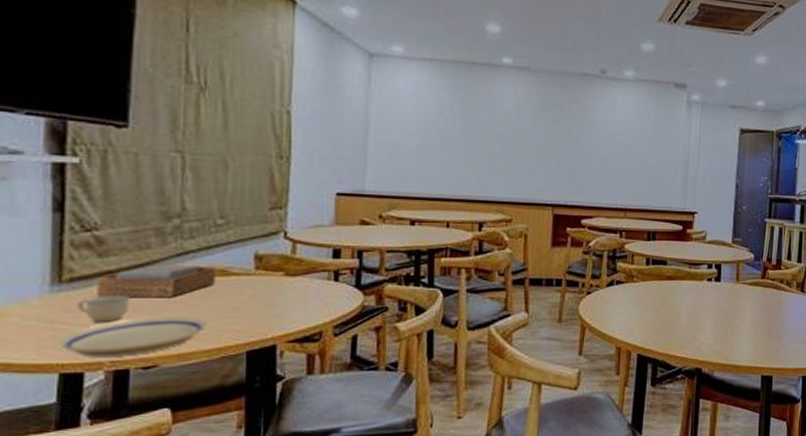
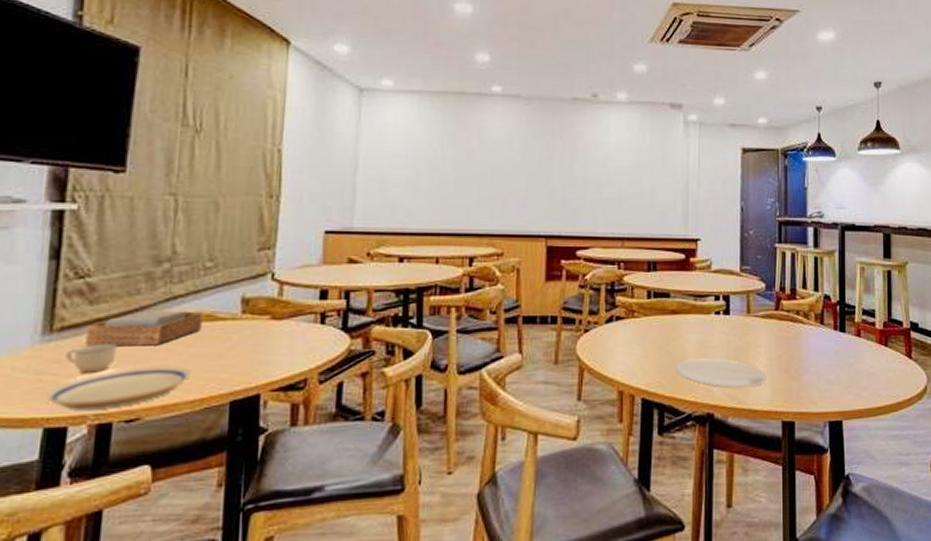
plate: none [668,319,750,347] -> present [675,357,767,389]

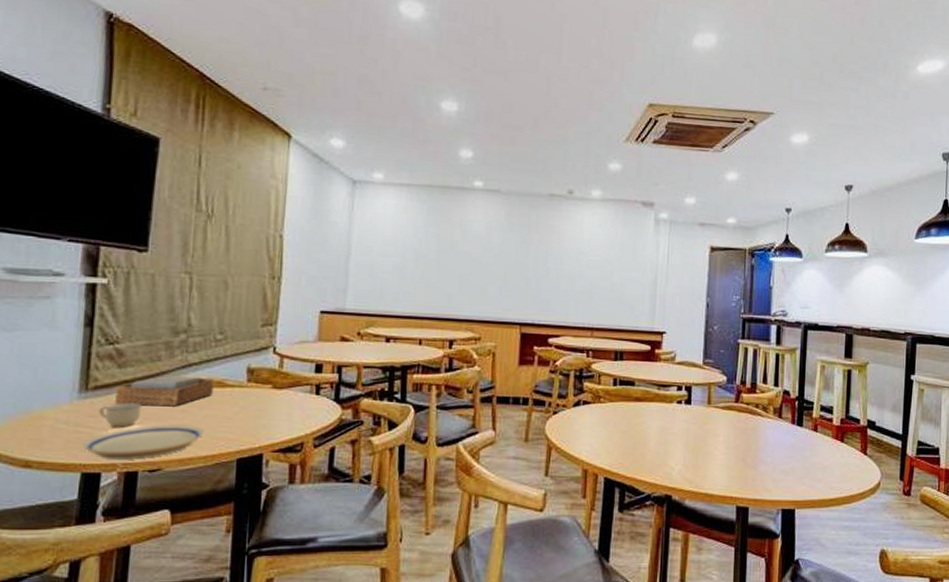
plate: present [675,357,767,389] -> none [636,442,724,474]

